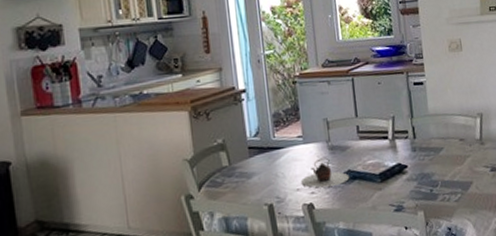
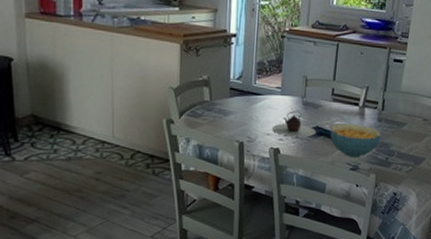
cereal bowl: none [363,158,420,198] -> present [330,123,381,158]

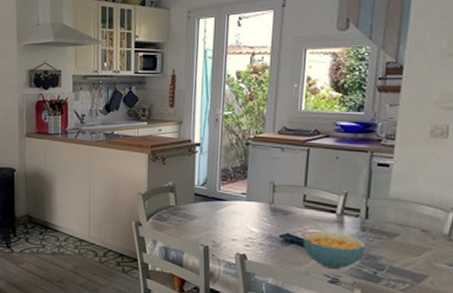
teapot: present [273,111,317,137] -> none [239,217,287,245]

